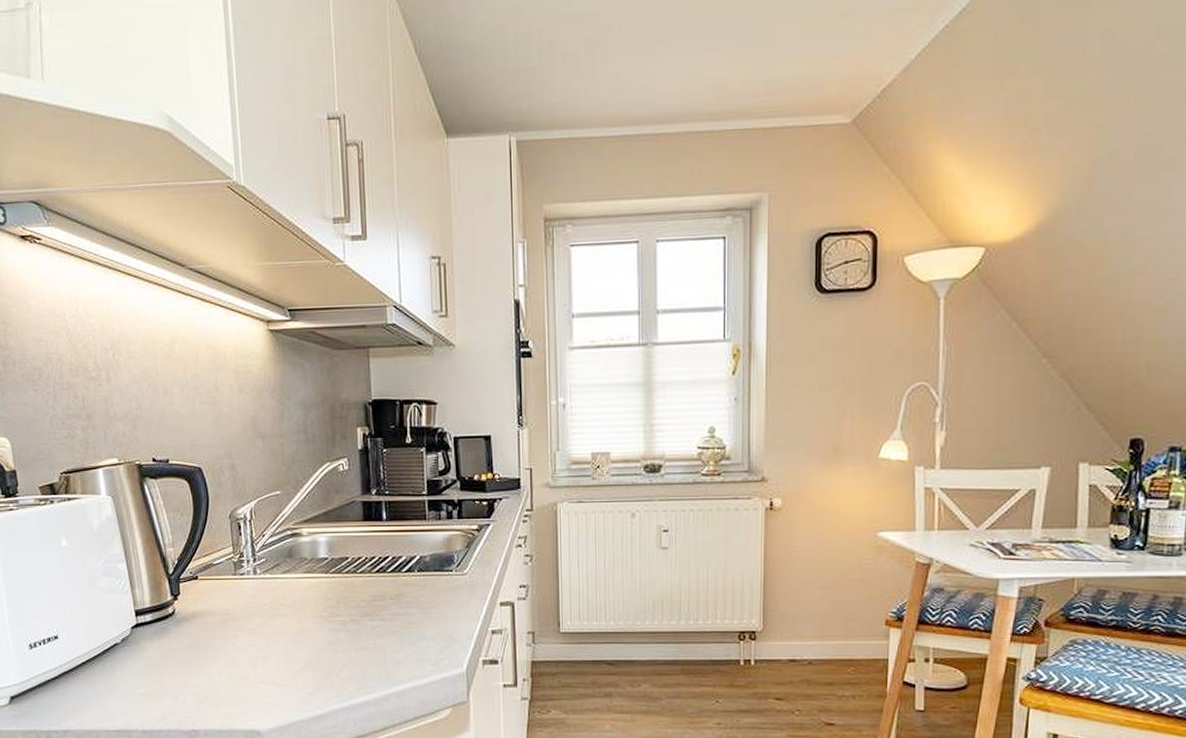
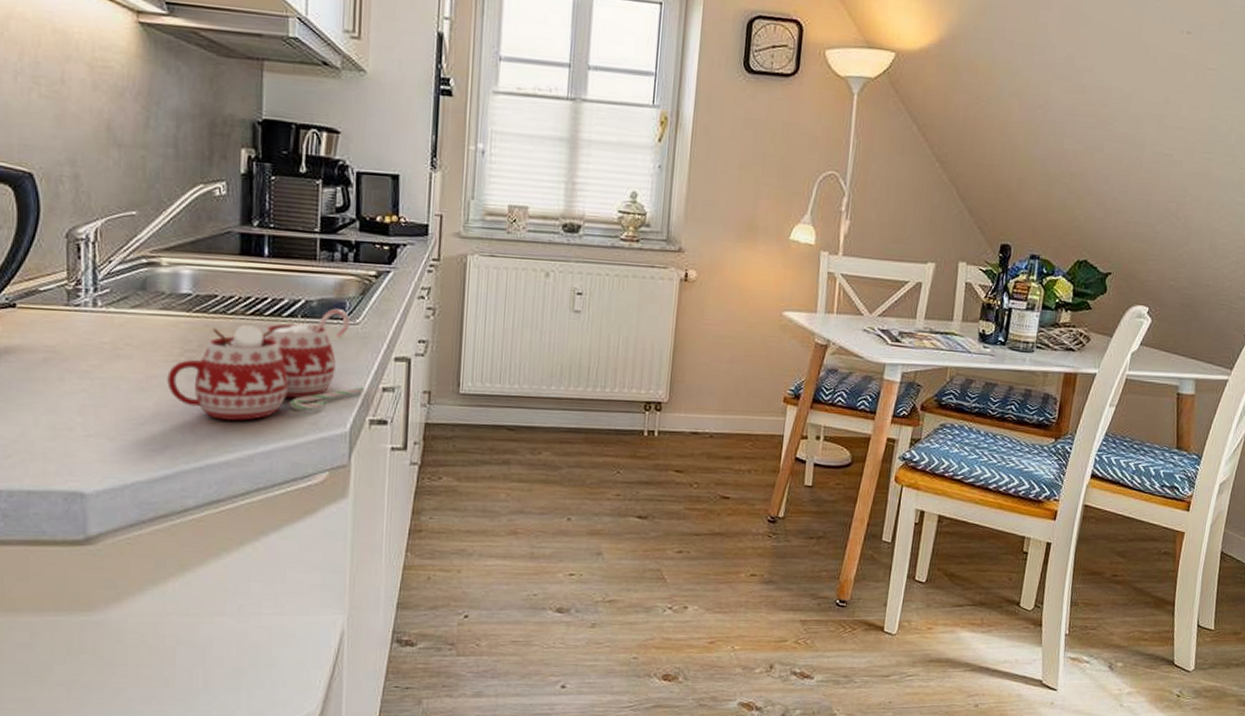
mug: none [314,561,476,665] -> present [167,308,364,421]

